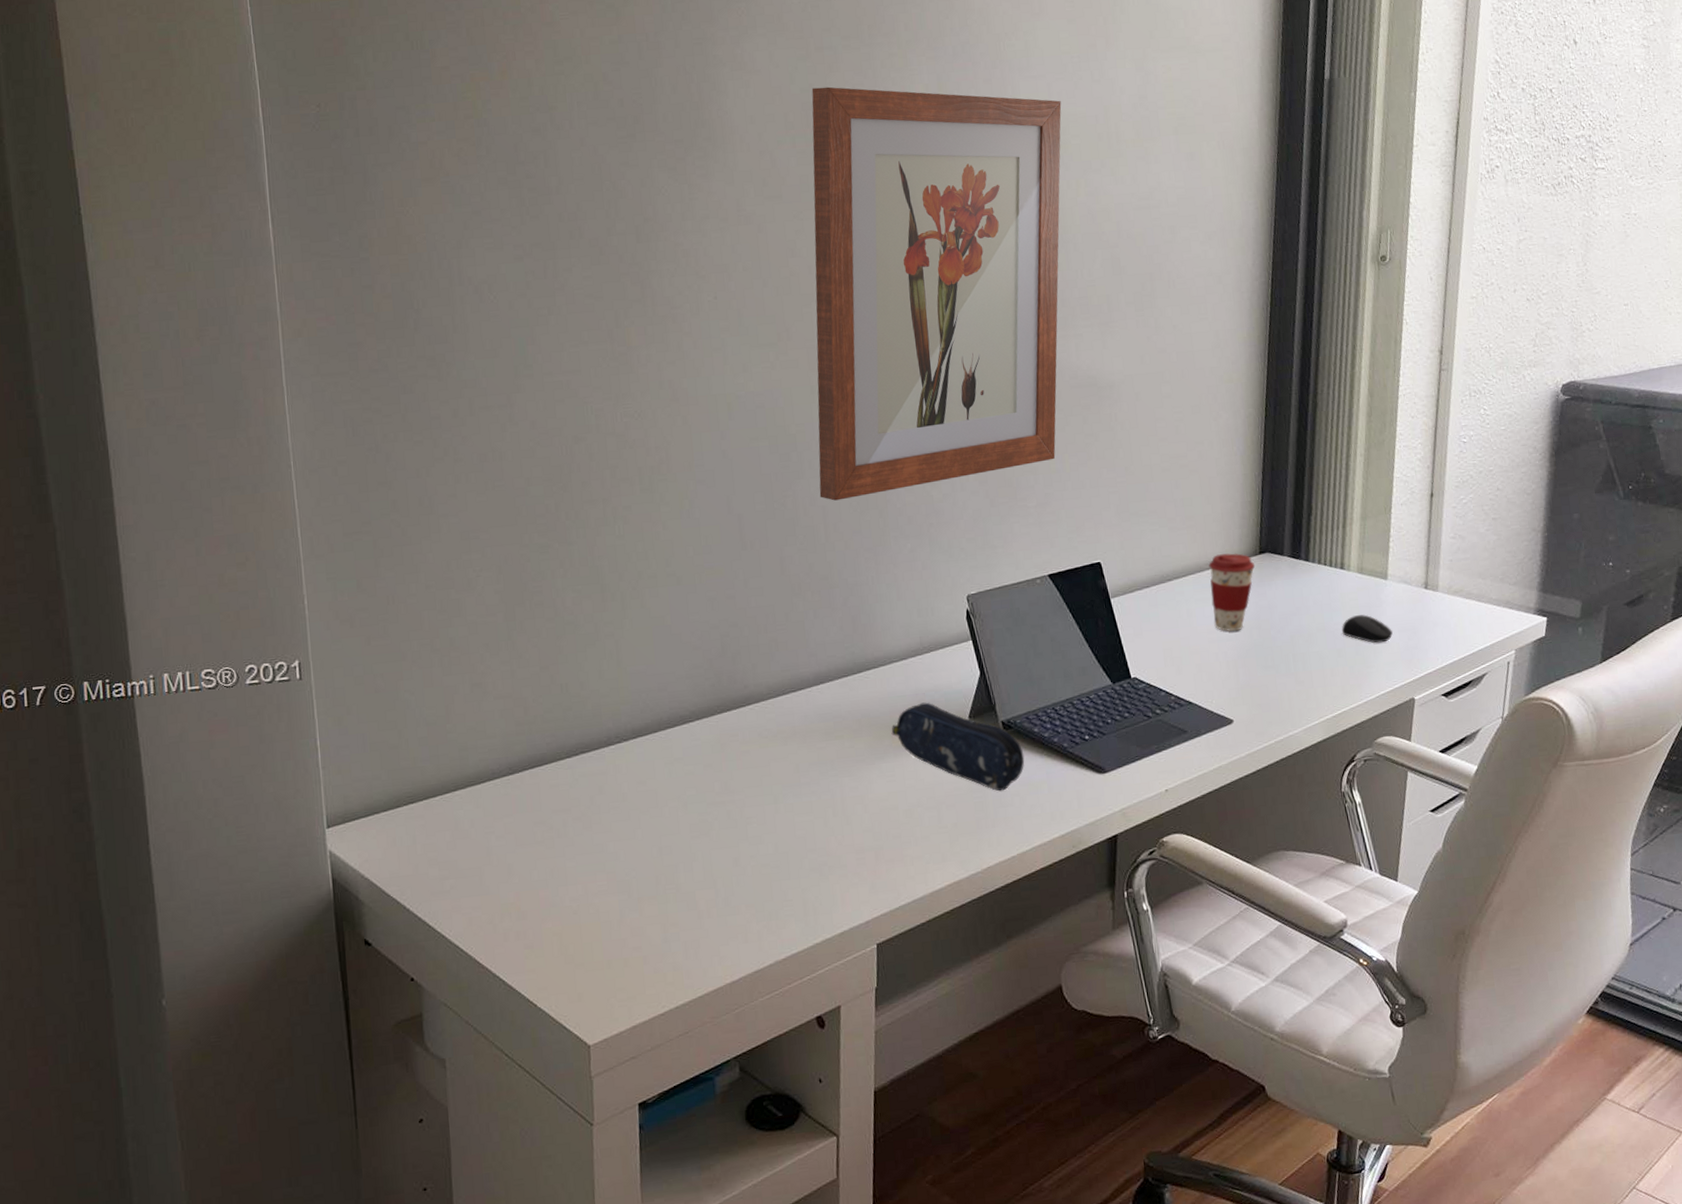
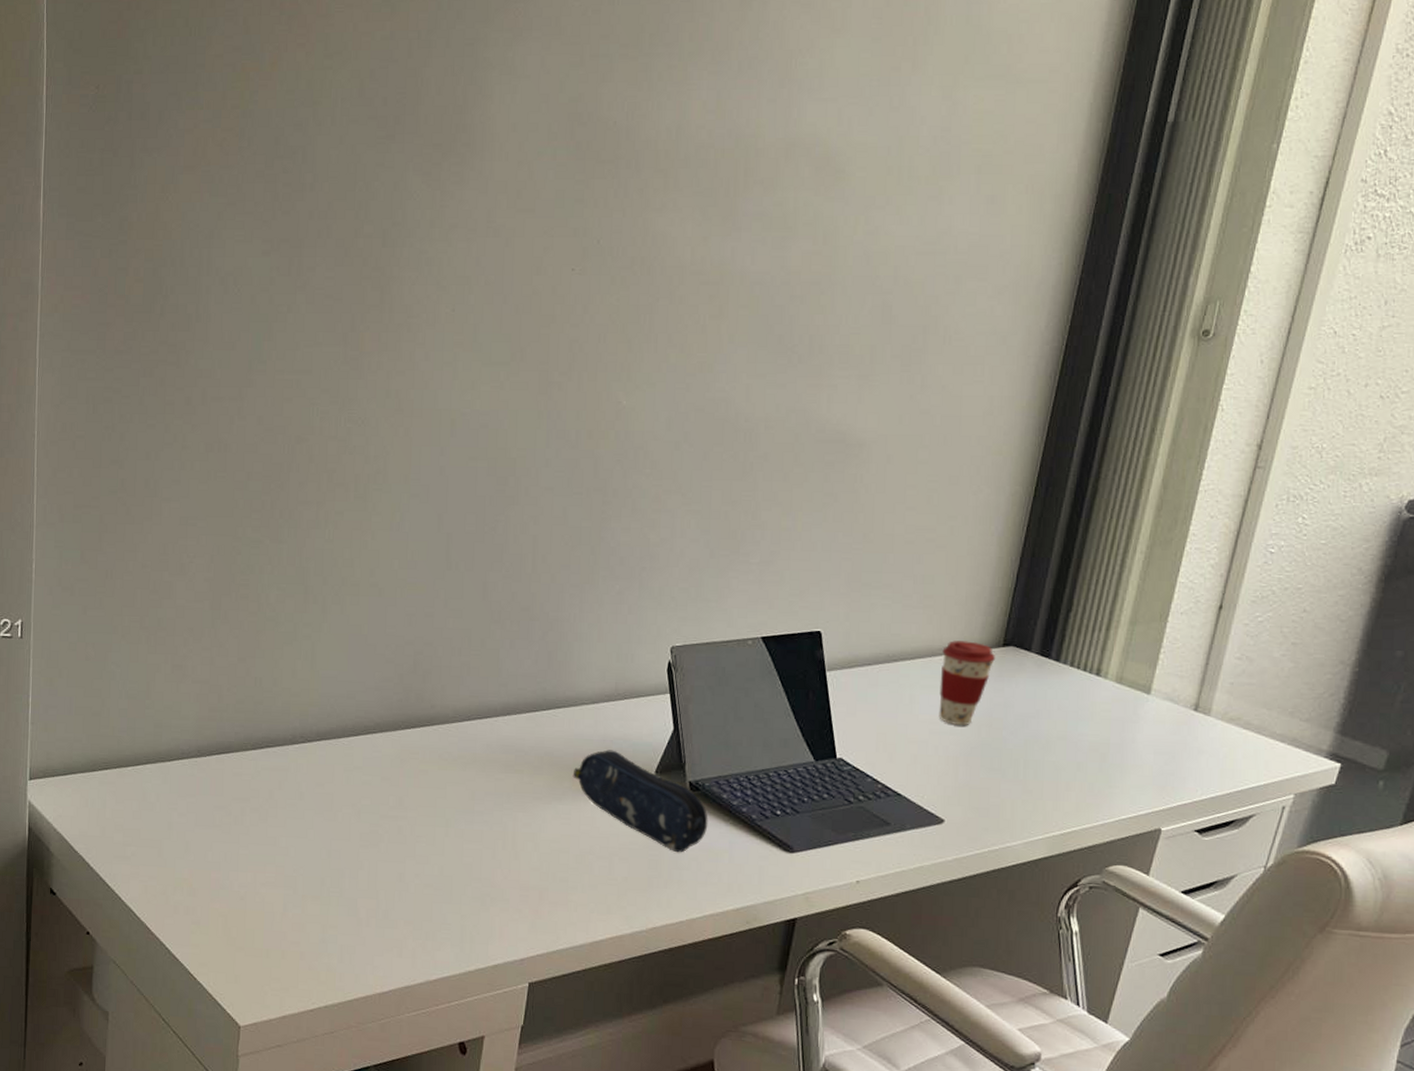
wall art: present [811,87,1062,501] -> none [532,97,851,532]
computer mouse: present [1341,614,1393,643] -> none [1086,728,1147,763]

